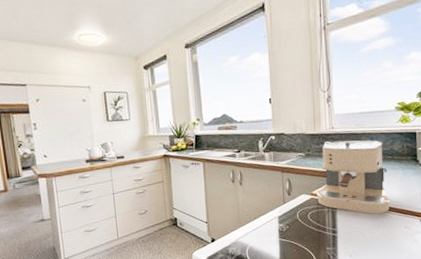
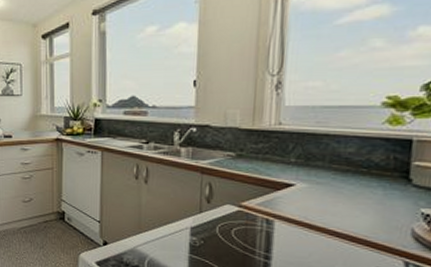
coffee maker: present [316,140,390,214] -> none [246,141,358,244]

